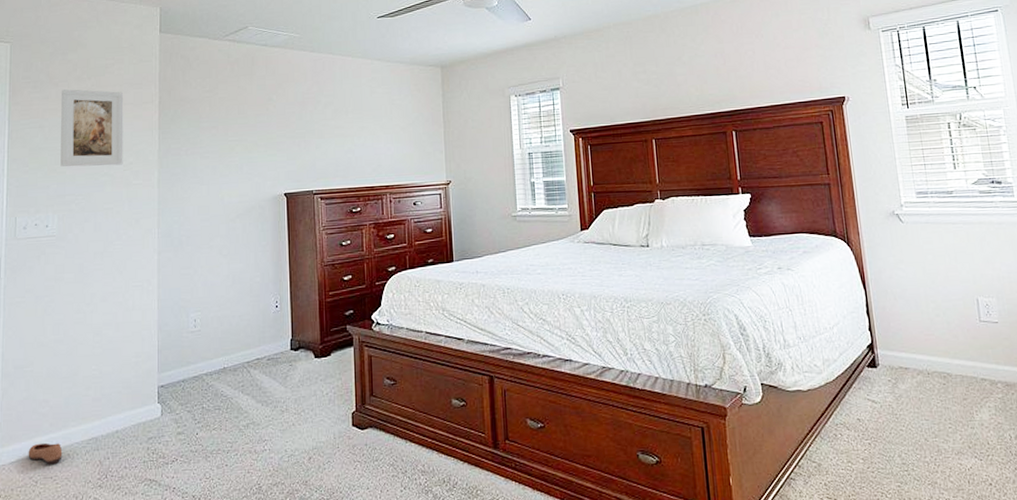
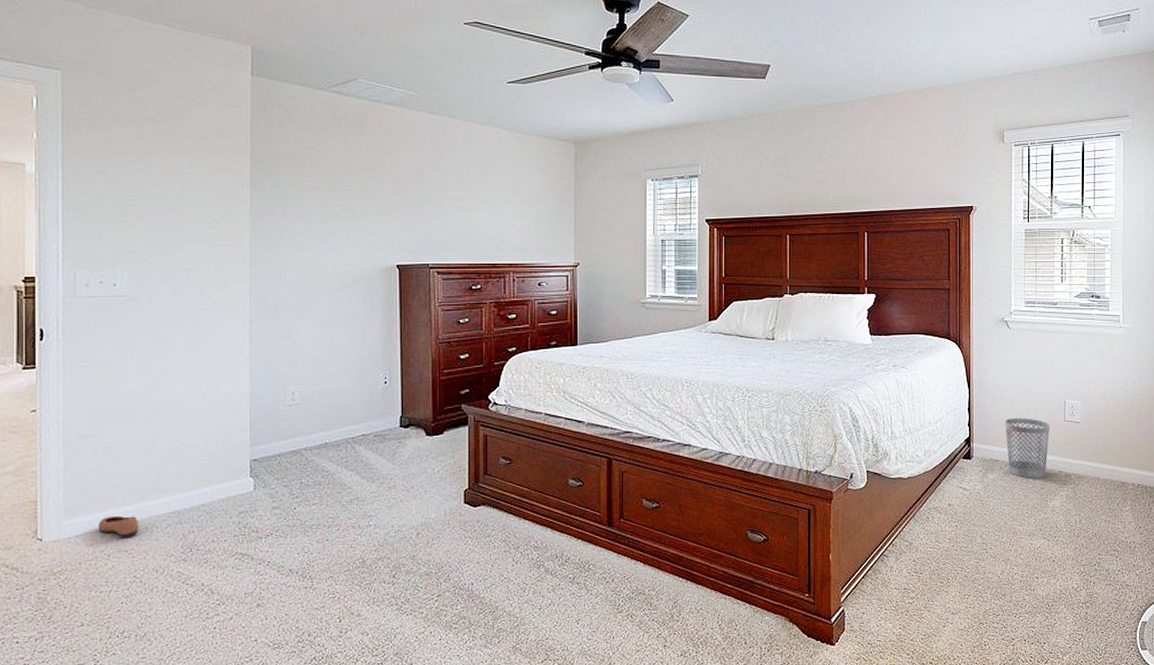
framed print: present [60,89,124,167] -> none [128,131,208,222]
wastebasket: none [910,319,967,388] -> present [1005,418,1050,478]

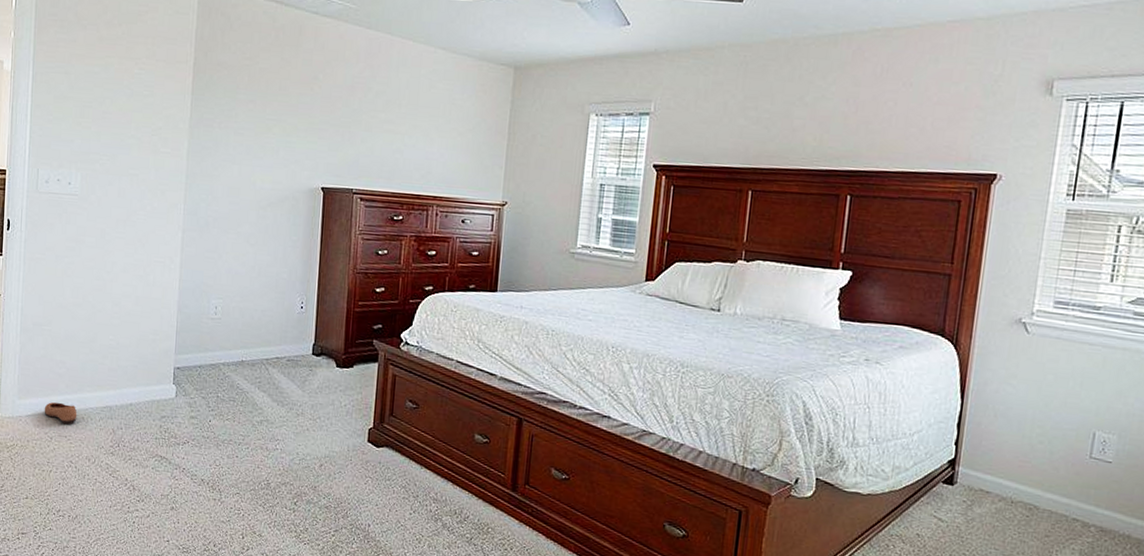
wastebasket: present [1005,418,1050,478] -> none [1003,443,1069,523]

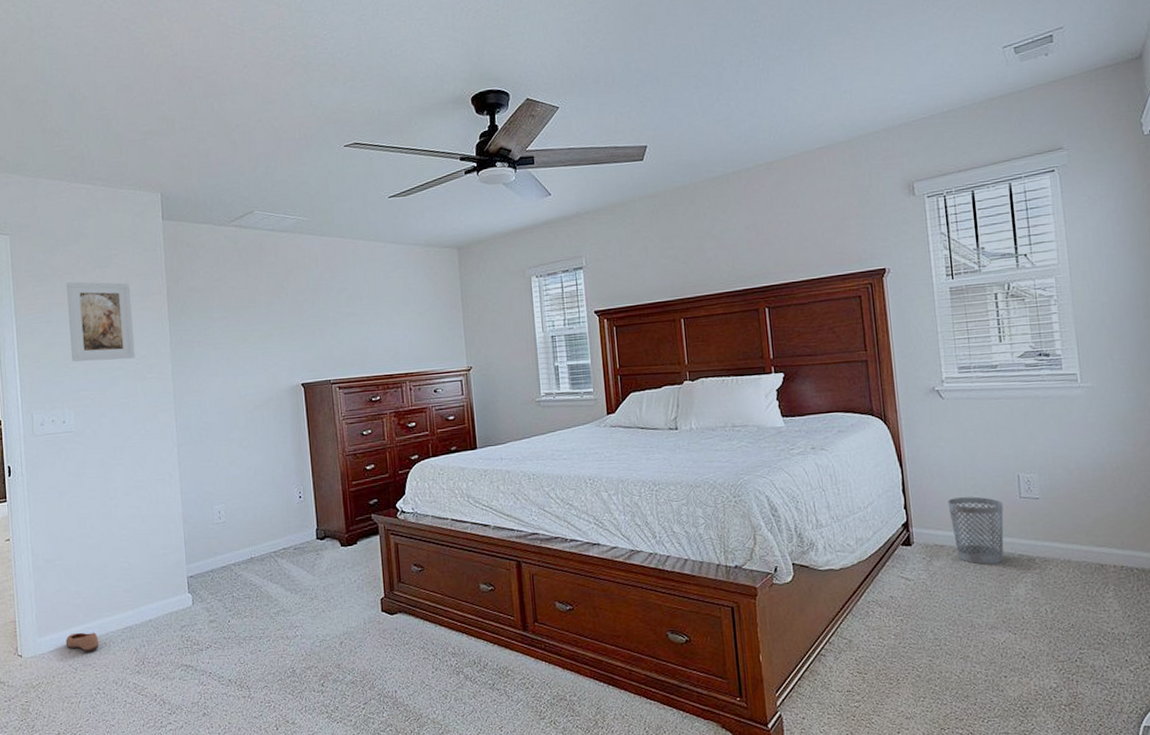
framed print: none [86,34,156,129] -> present [65,281,136,362]
wastebasket: none [1003,443,1069,523] -> present [948,496,1004,565]

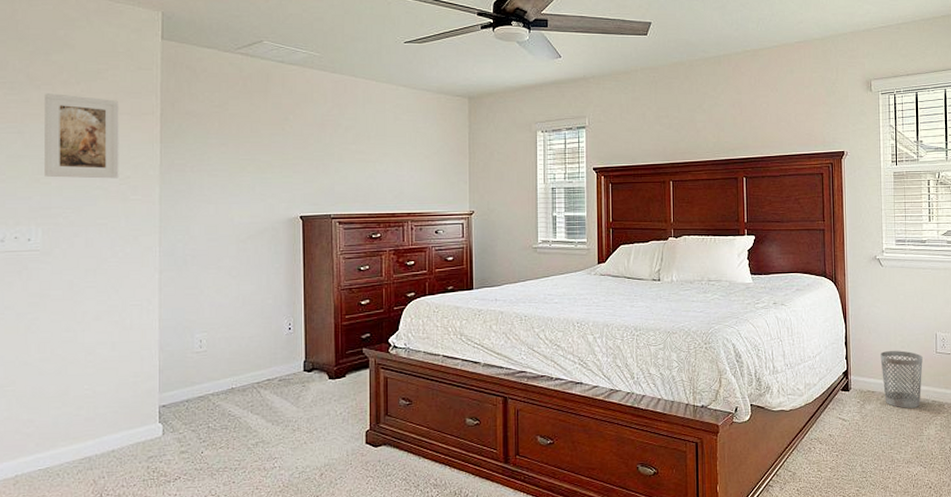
shoe: present [65,632,99,653] -> none [10,463,51,485]

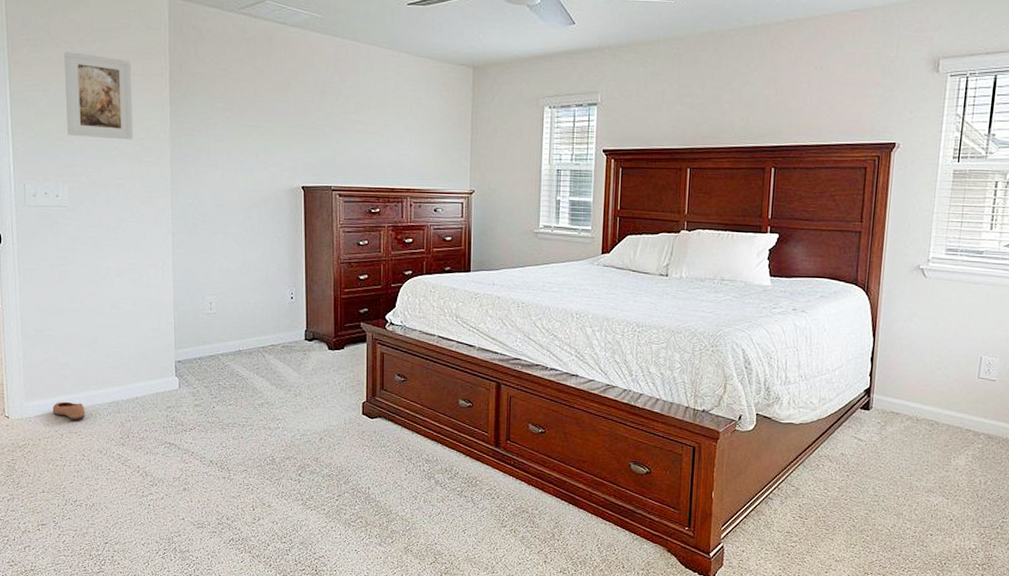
shoe: none [10,463,51,485] -> present [52,401,86,422]
wastebasket: present [880,351,923,408] -> none [910,371,961,435]

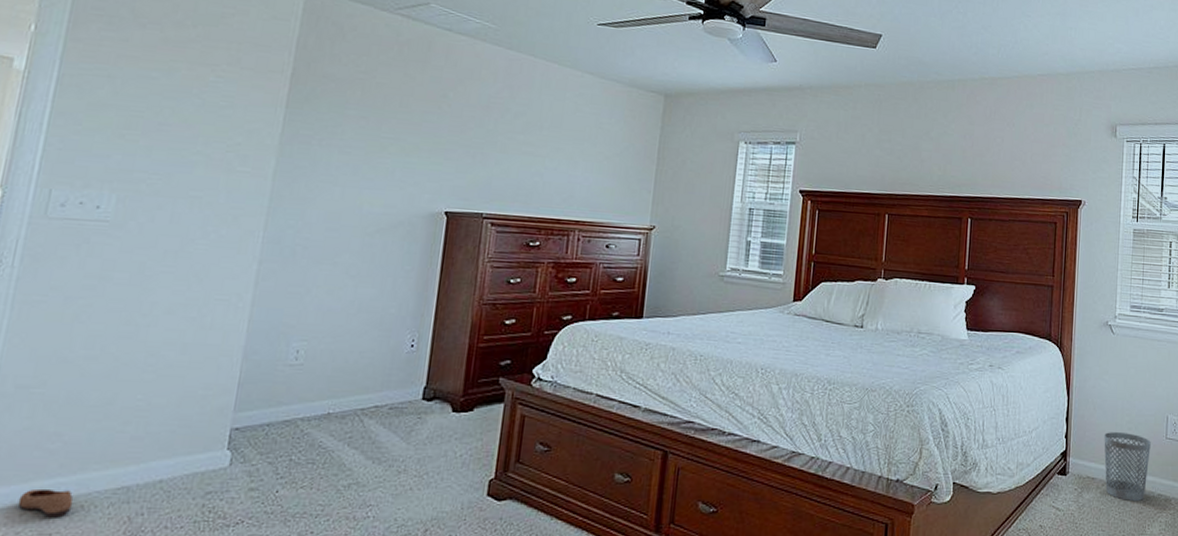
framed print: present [63,52,134,140] -> none [132,34,243,144]
wastebasket: none [910,371,961,435] -> present [1104,432,1151,501]

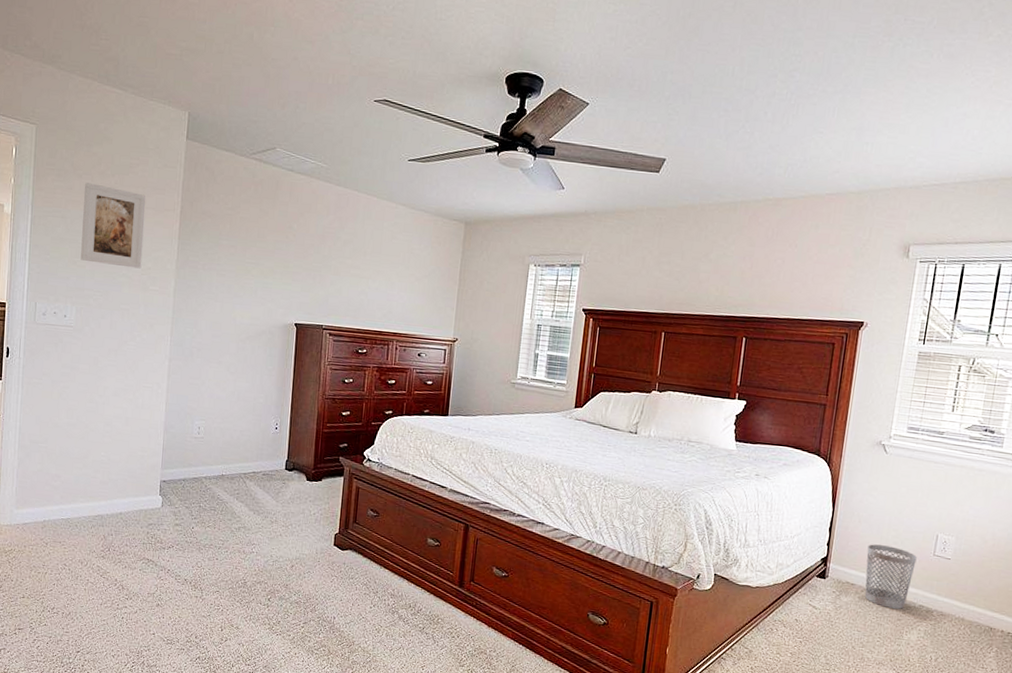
shoe: present [17,488,74,518] -> none [40,511,71,532]
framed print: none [132,34,243,144] -> present [81,183,146,269]

